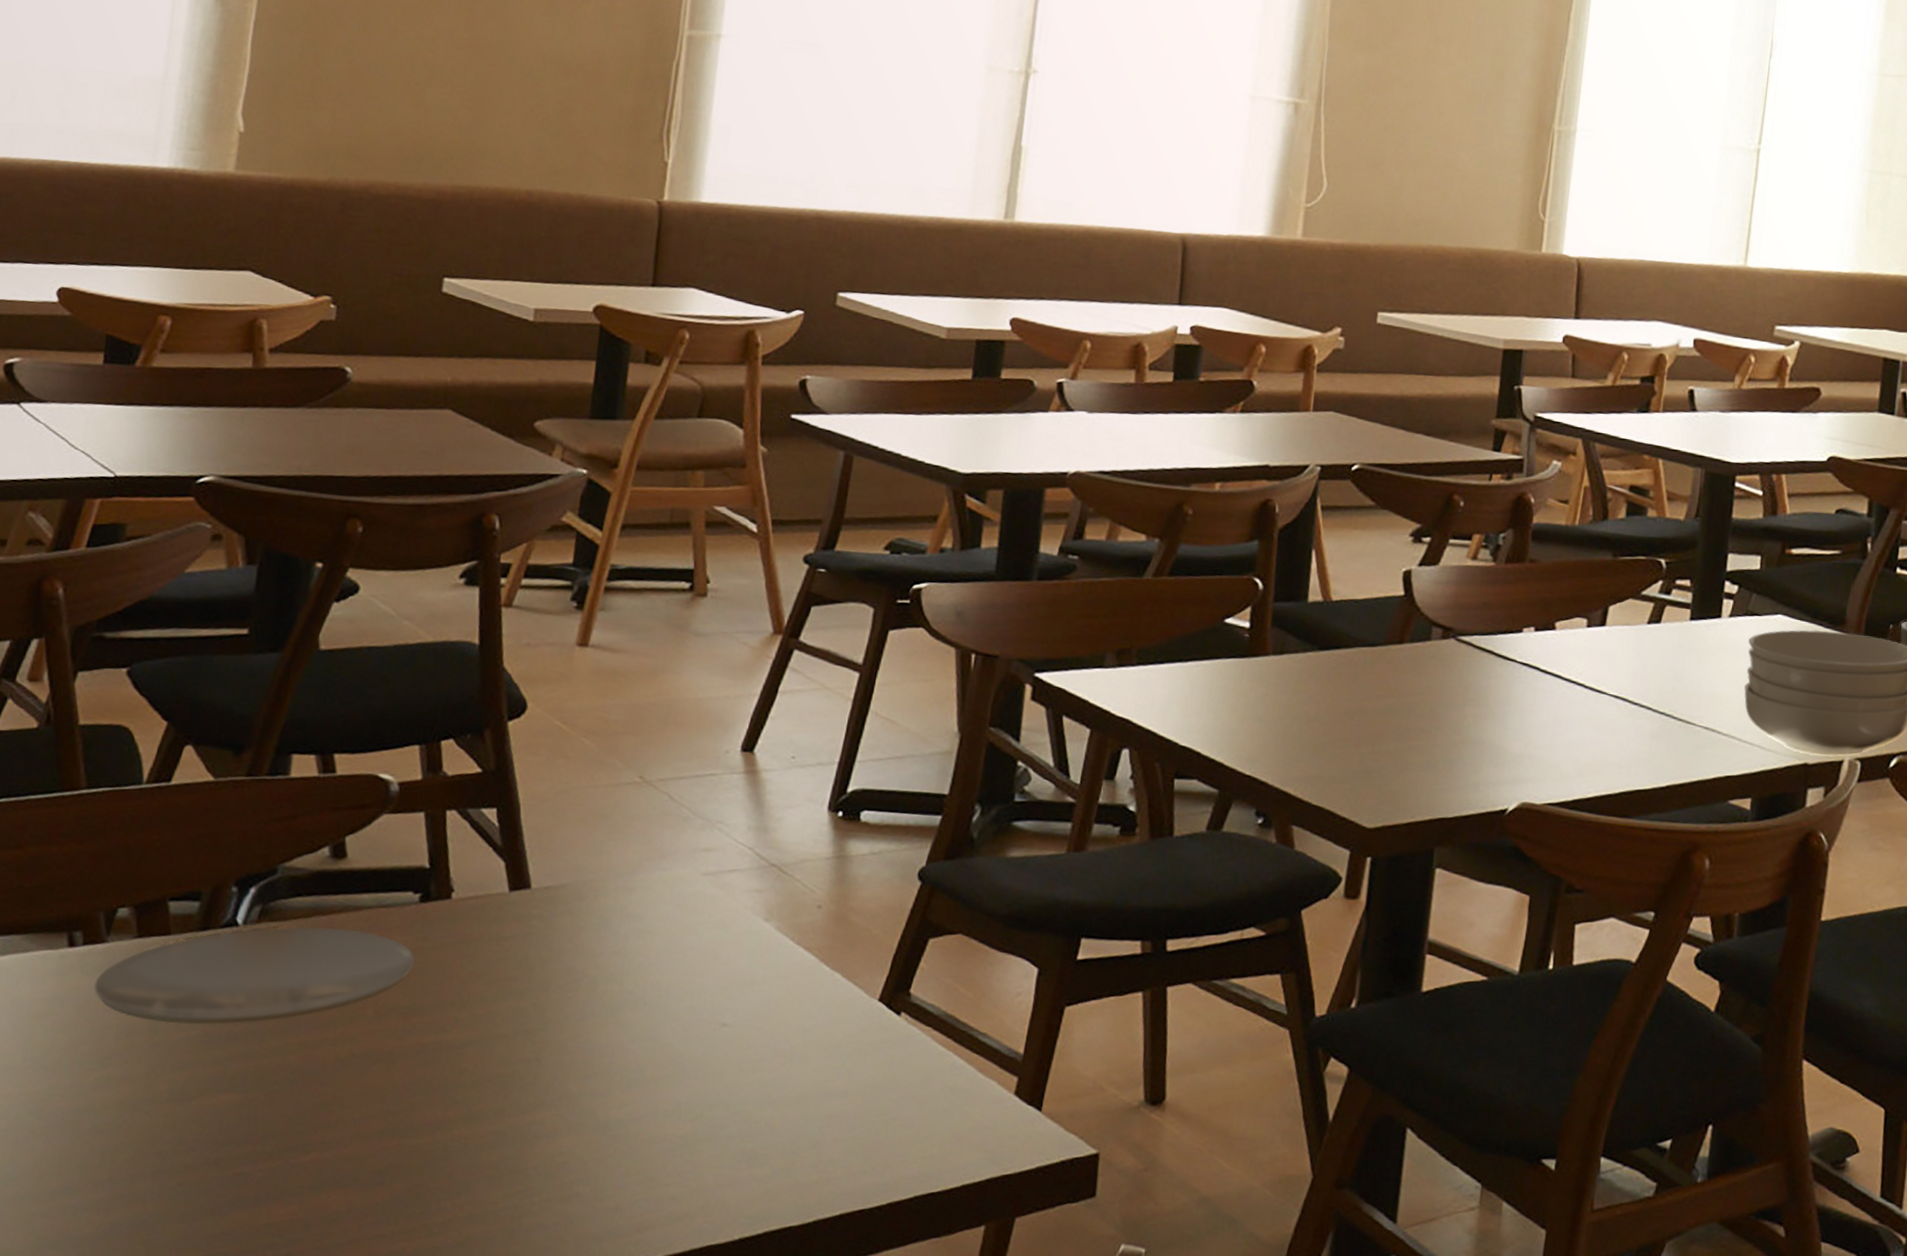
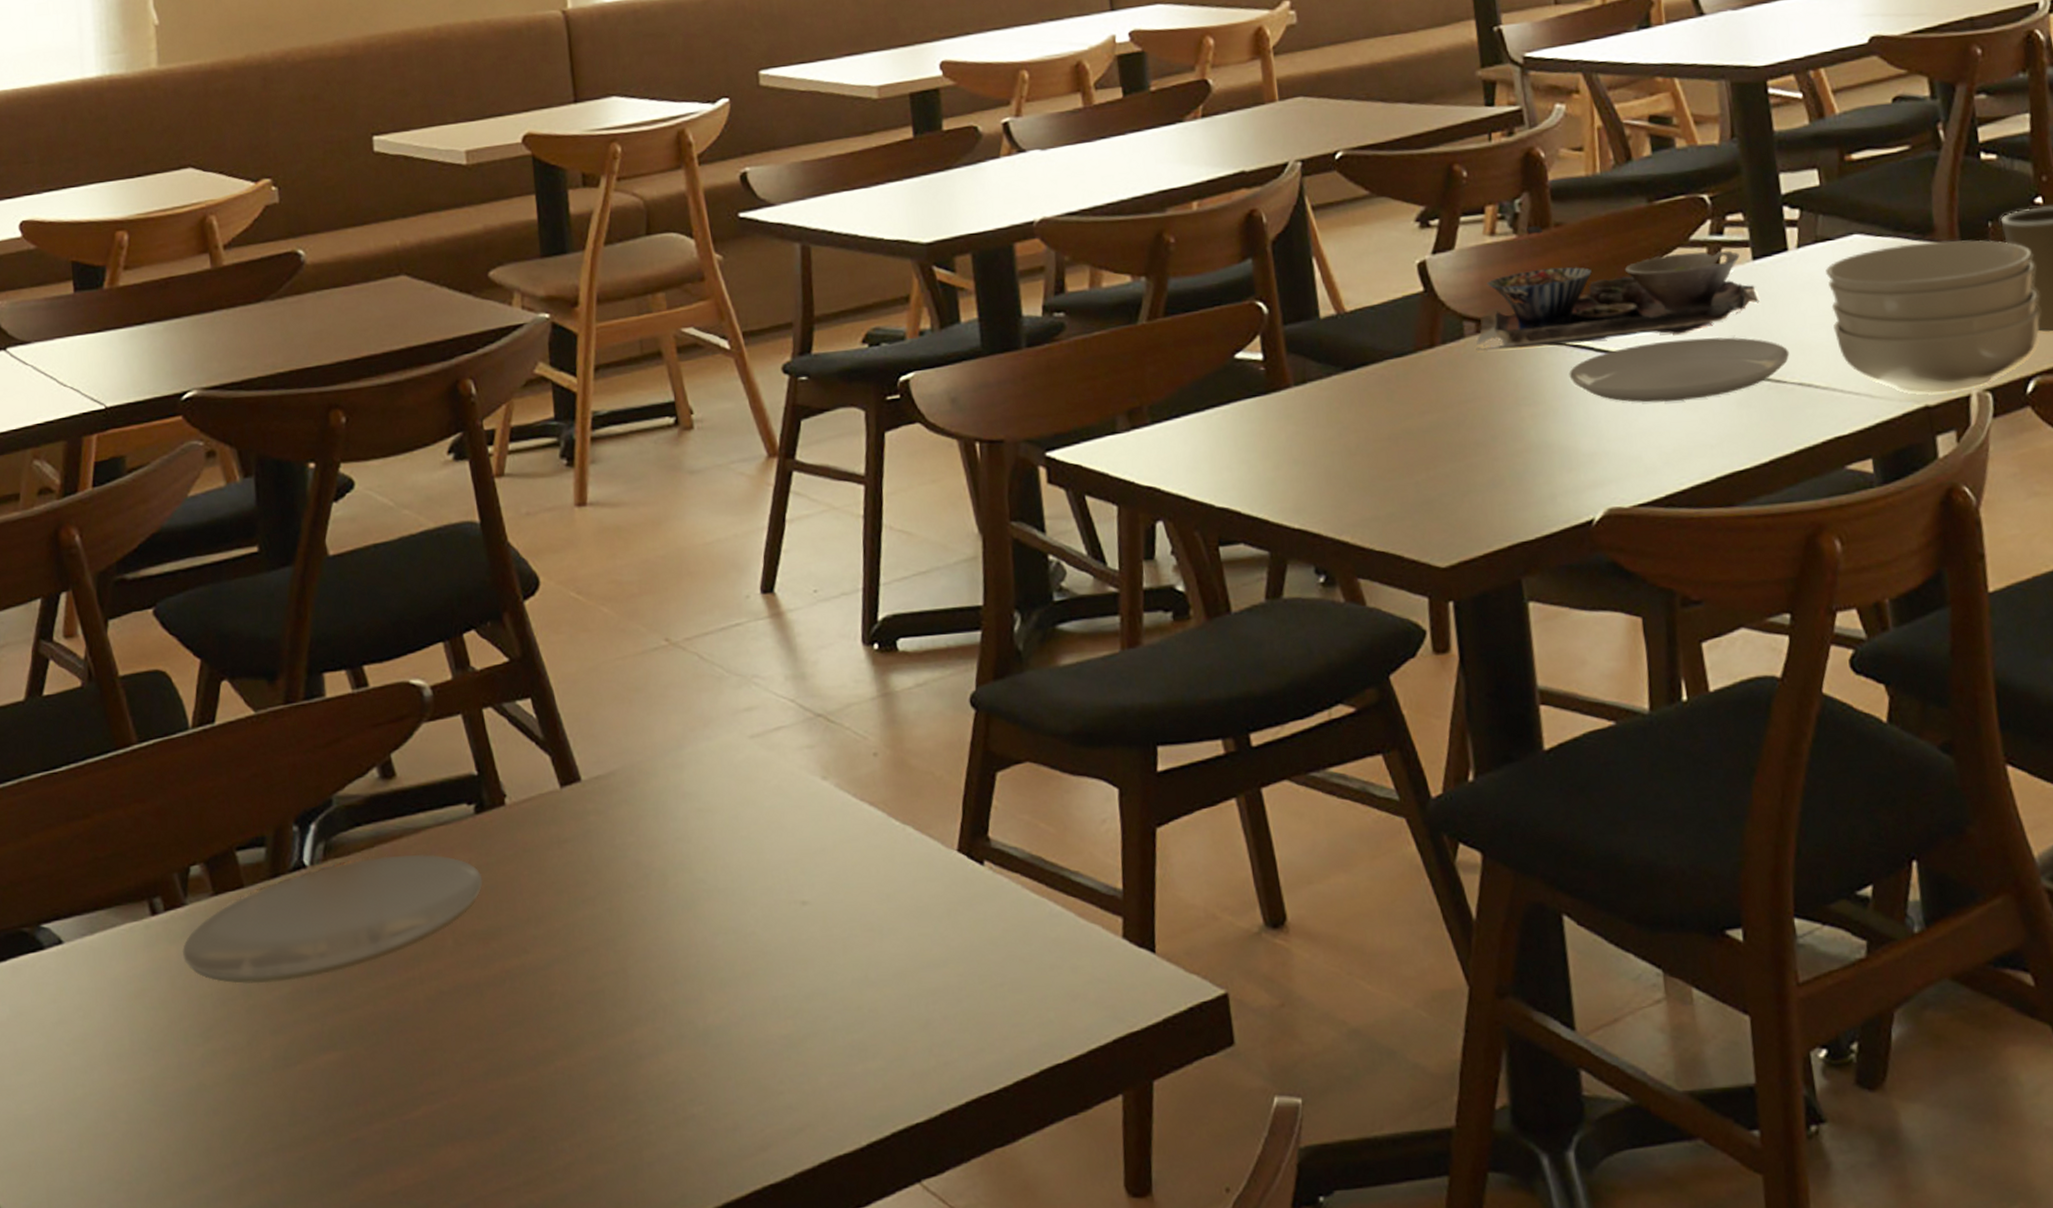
food tray: none [1438,558,1688,670] -> present [1476,226,1760,351]
plate: none [1513,672,1703,726] -> present [1569,337,1790,403]

